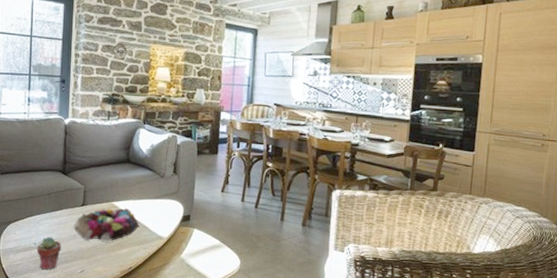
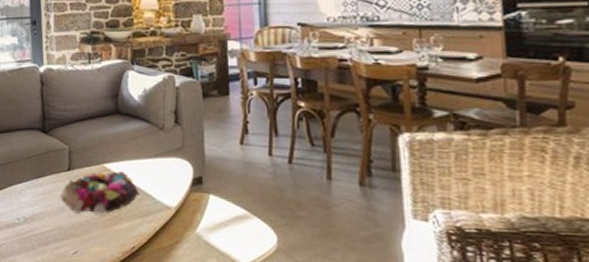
potted succulent: present [36,236,61,270] -> none [20,210,48,251]

